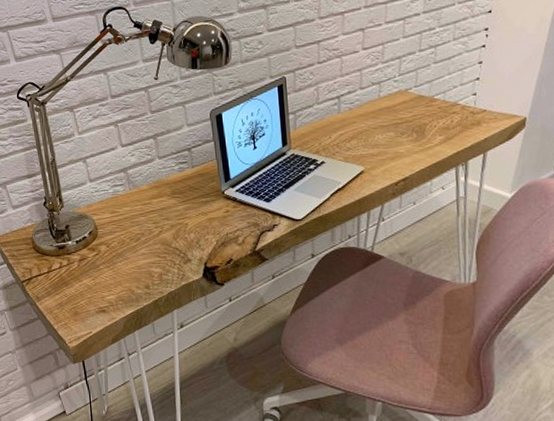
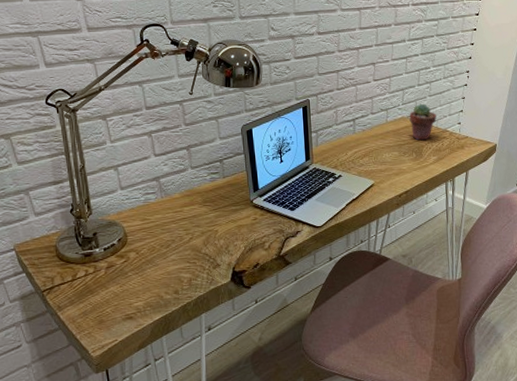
potted succulent: none [408,72,444,118] -> present [409,103,437,141]

